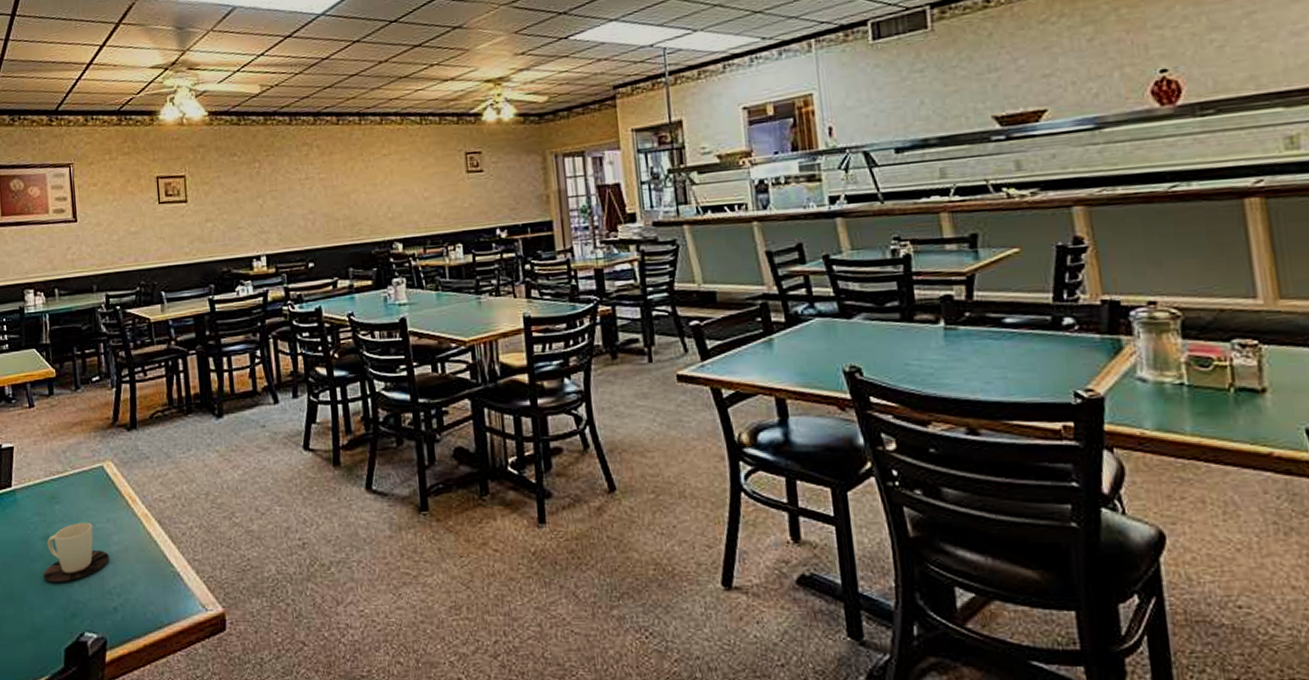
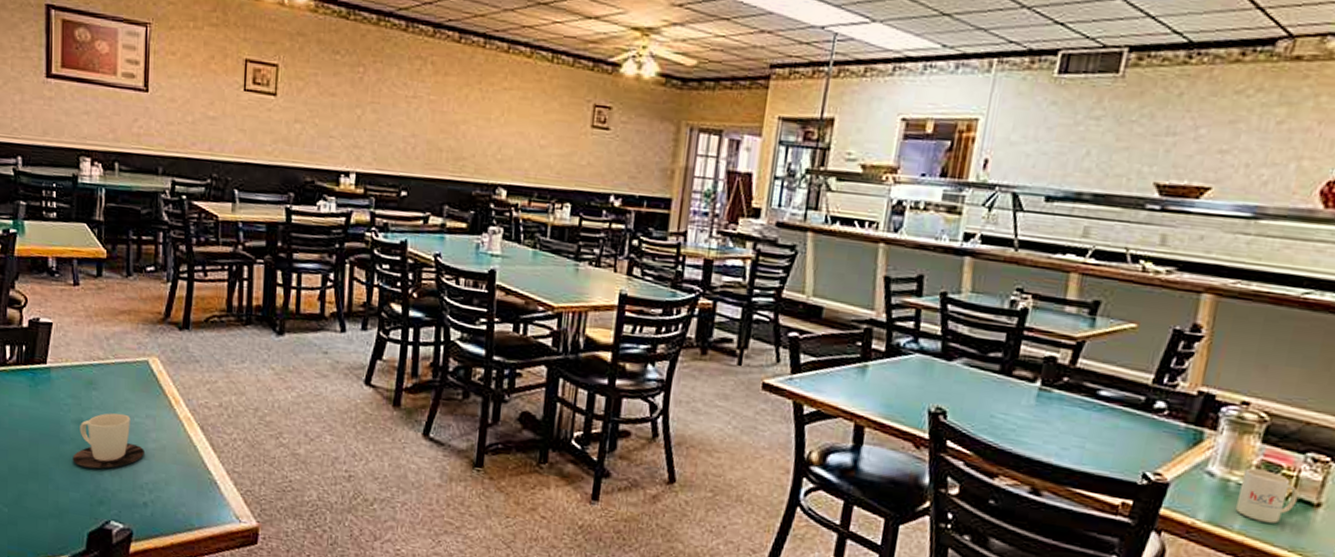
mug: none [1176,365,1241,419] -> present [1234,467,1299,524]

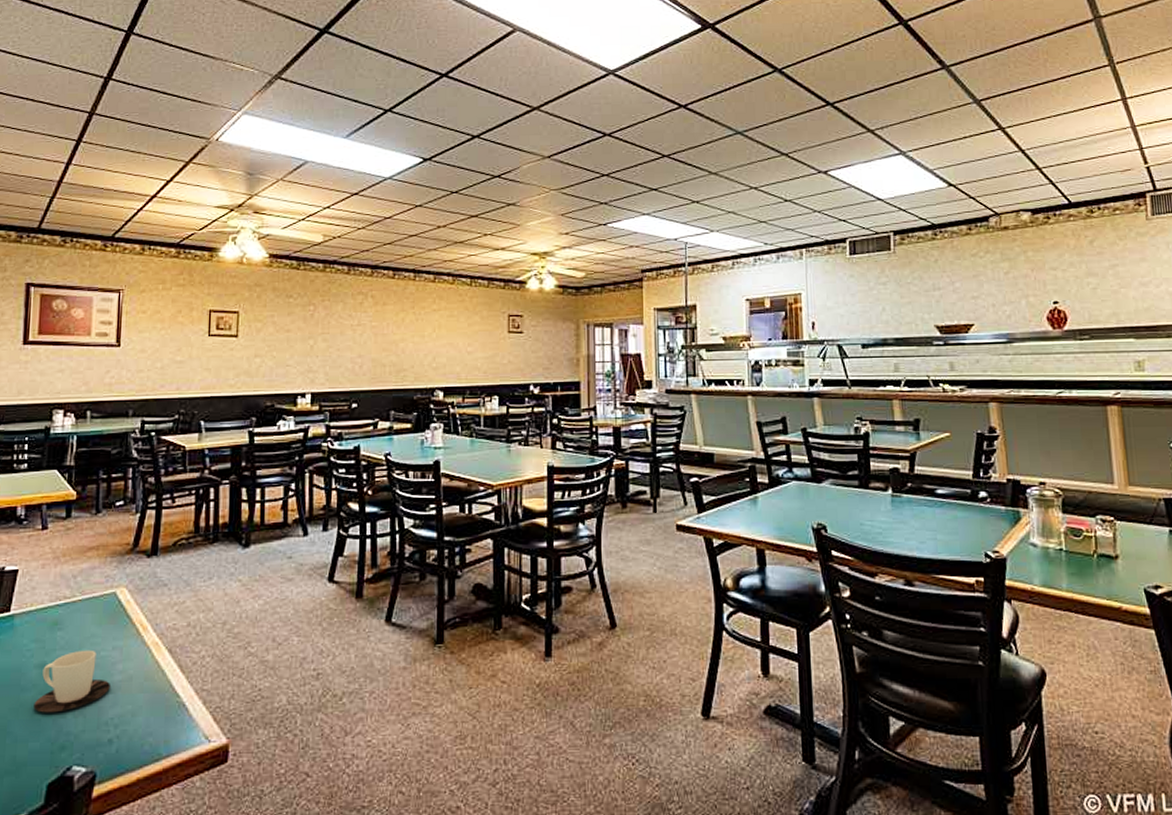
mug: present [1234,467,1299,524] -> none [1057,535,1101,578]

